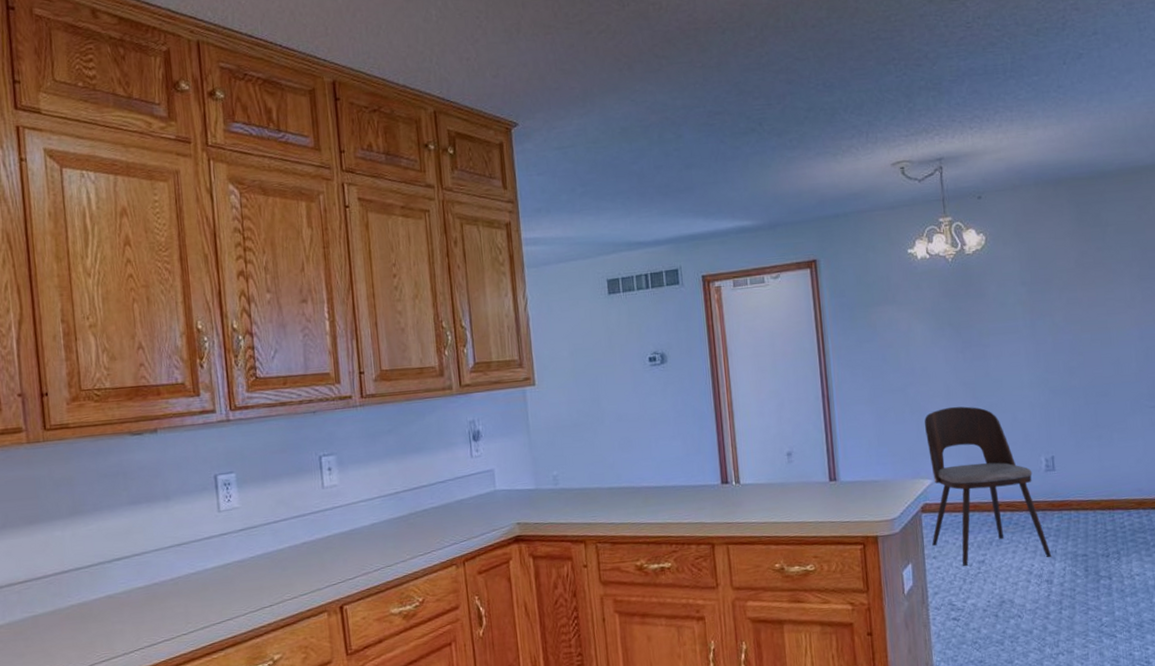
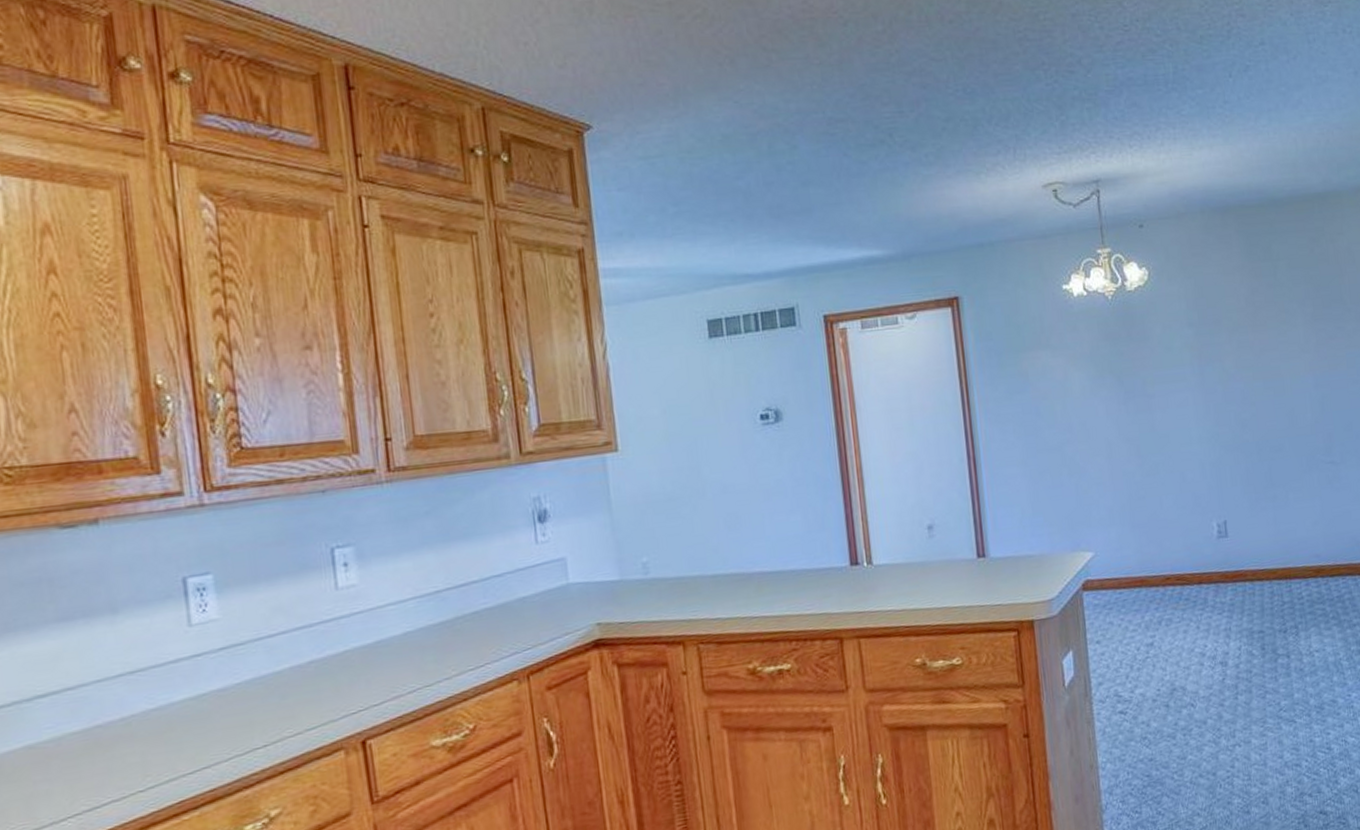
dining chair: present [924,406,1051,566] -> none [1084,466,1225,650]

